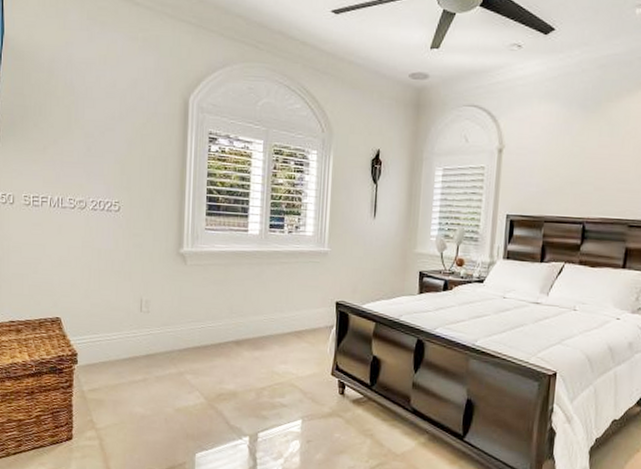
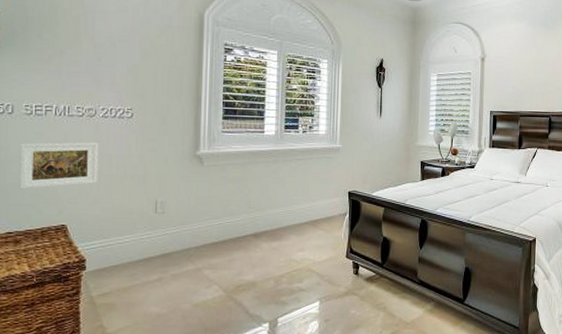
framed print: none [20,233,89,280] -> present [19,142,99,190]

